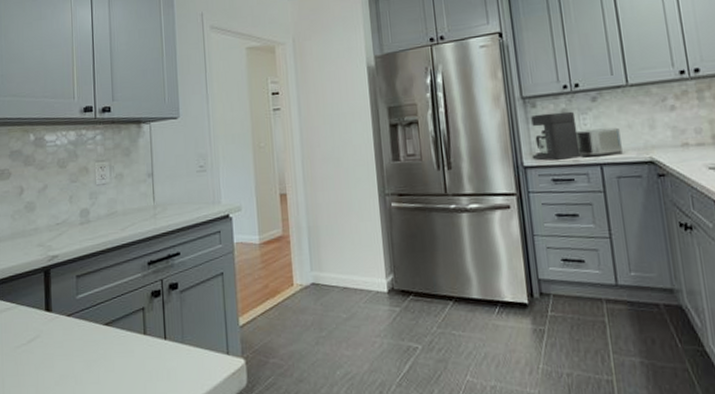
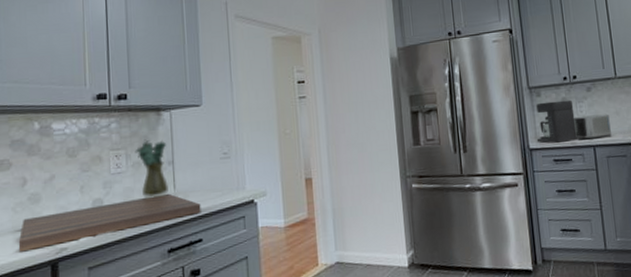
cutting board: none [16,205,179,258] -> present [18,193,201,252]
vase: none [118,151,148,210] -> present [135,139,169,198]

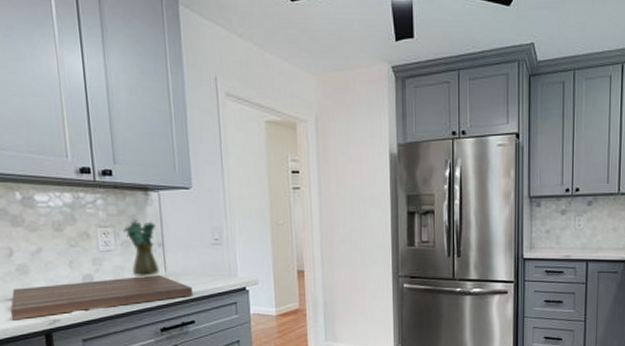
coffee maker: present [536,100,577,144] -> none [531,212,572,256]
toaster: present [574,114,612,140] -> none [570,229,606,255]

